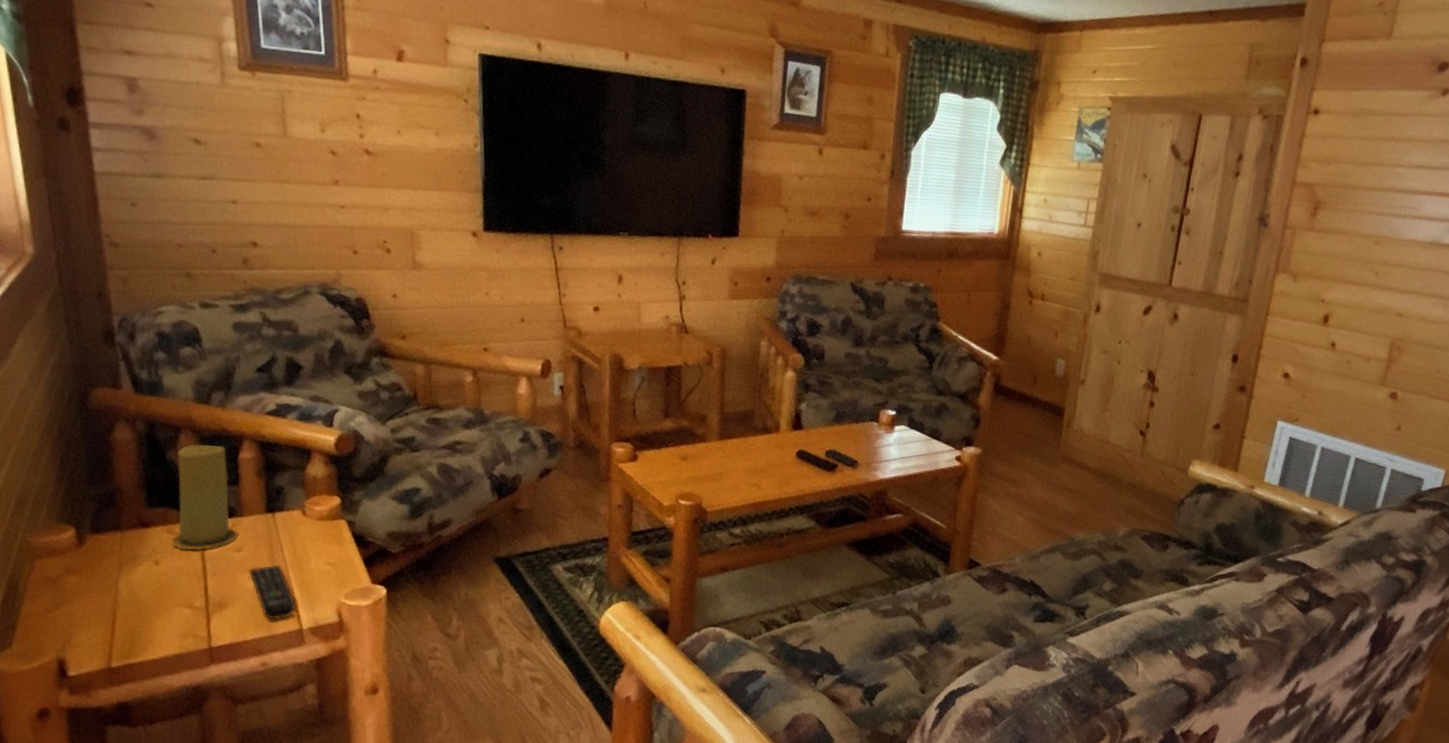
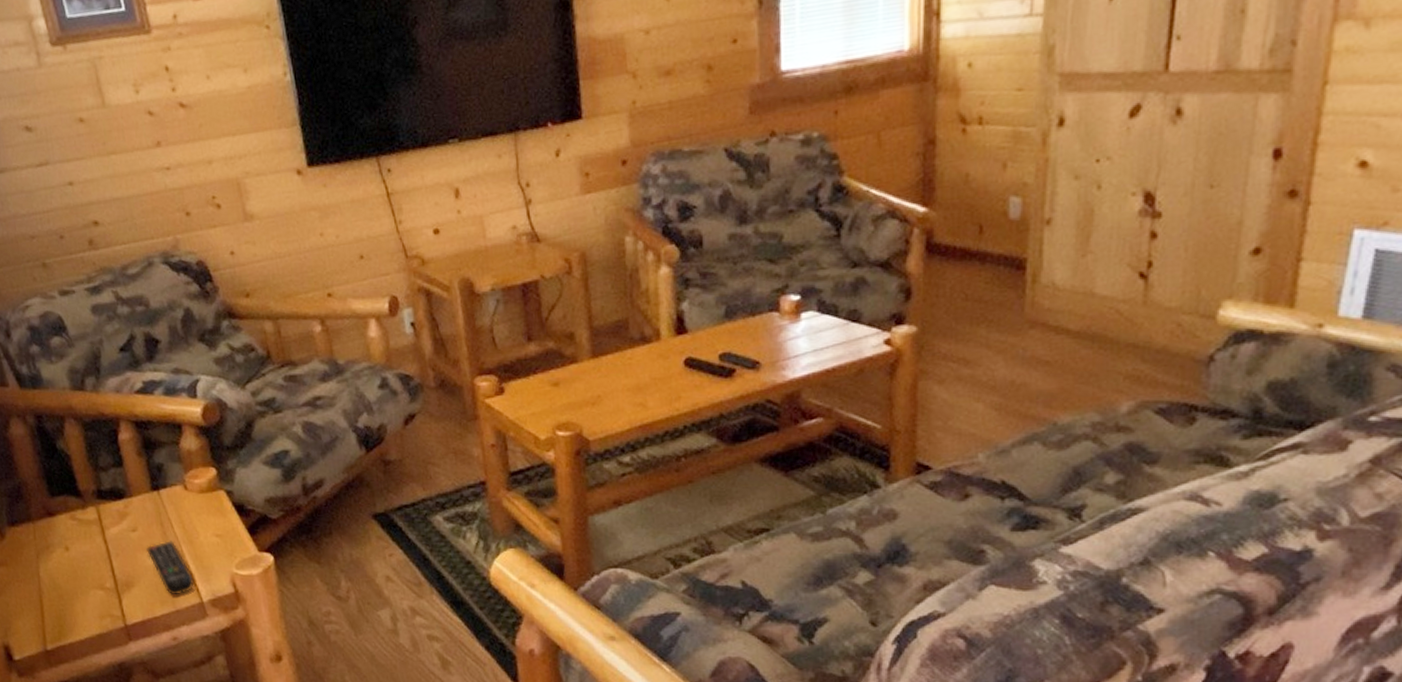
candle: present [172,443,238,550] -> none [65,430,131,534]

